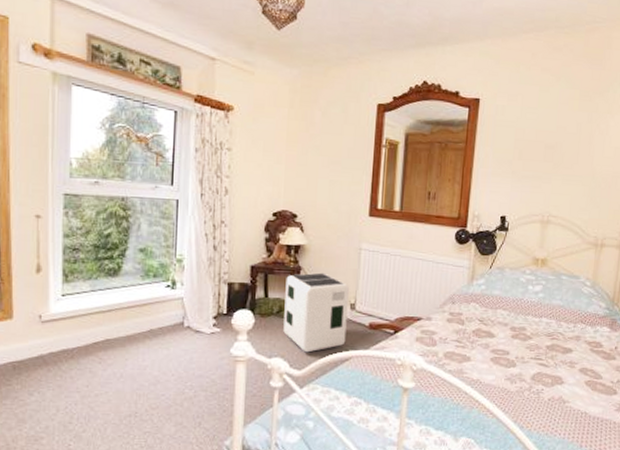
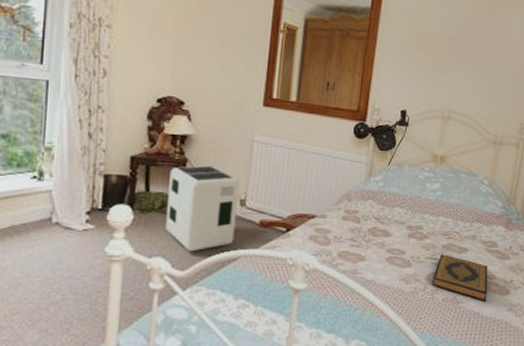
hardback book: none [537,354,594,402] -> present [431,254,488,302]

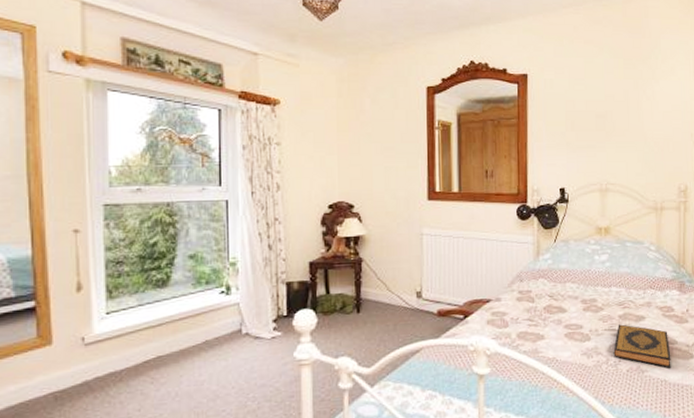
air purifier: present [165,165,239,252] -> none [347,262,415,348]

